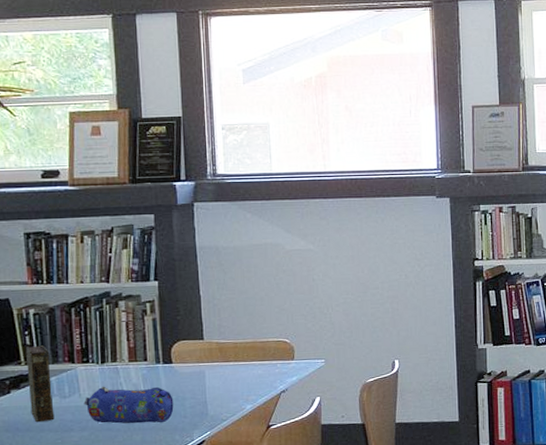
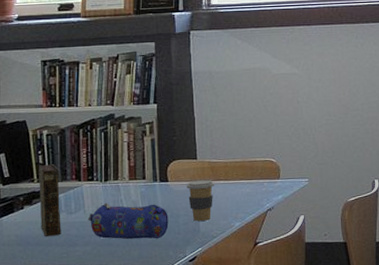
coffee cup: none [193,361,224,404] -> present [187,179,215,221]

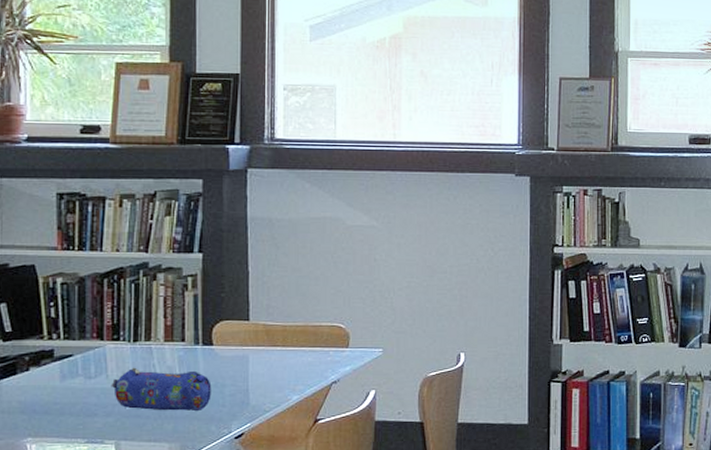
book: present [39,164,61,237] -> none [50,318,77,405]
coffee cup: present [187,179,215,221] -> none [236,344,270,392]

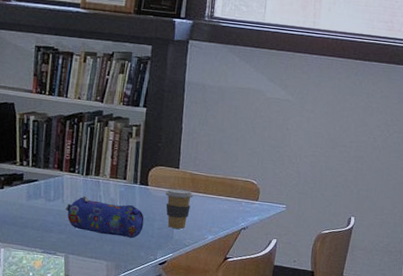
coffee cup: none [236,344,270,392] -> present [166,188,194,229]

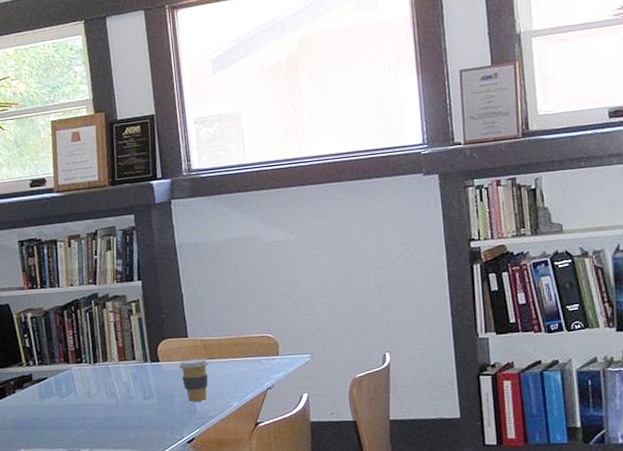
pencil case: present [65,196,144,239] -> none [80,385,163,422]

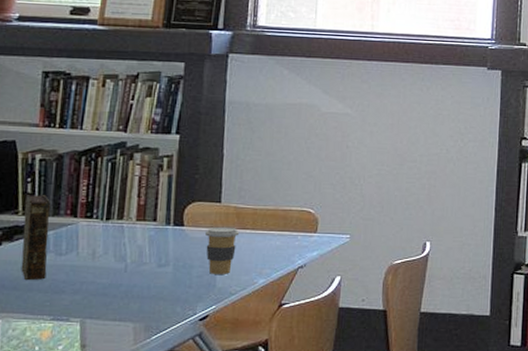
book: none [26,347,55,421] -> present [21,193,50,281]

